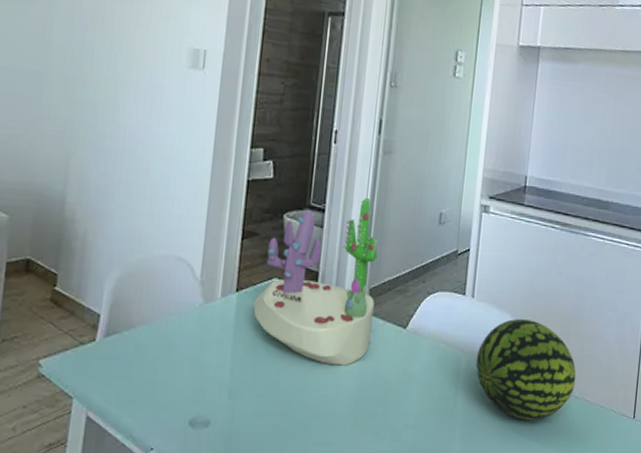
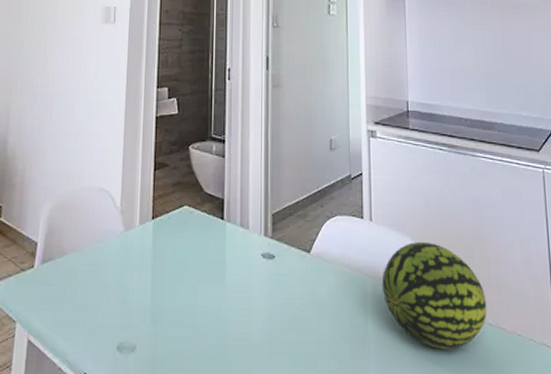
succulent planter: present [253,197,378,366] -> none [168,127,277,291]

